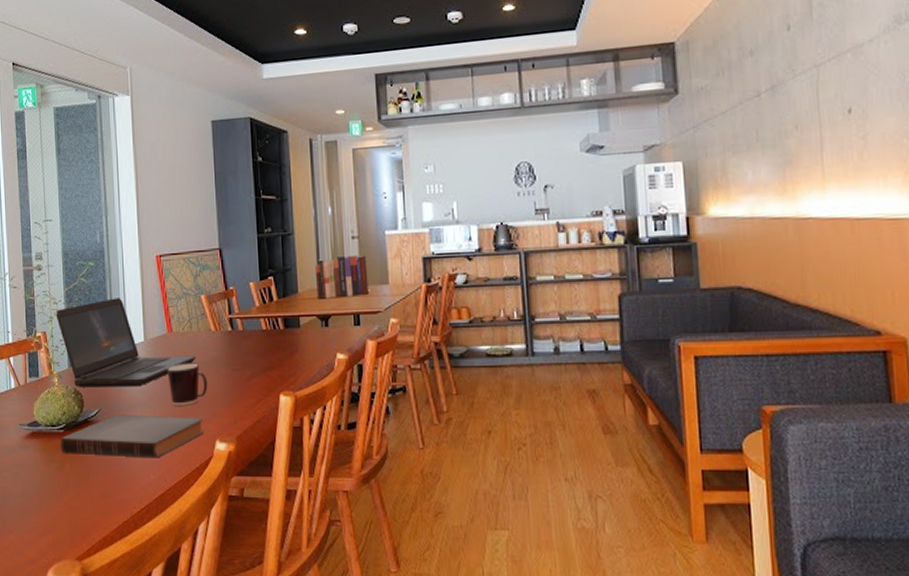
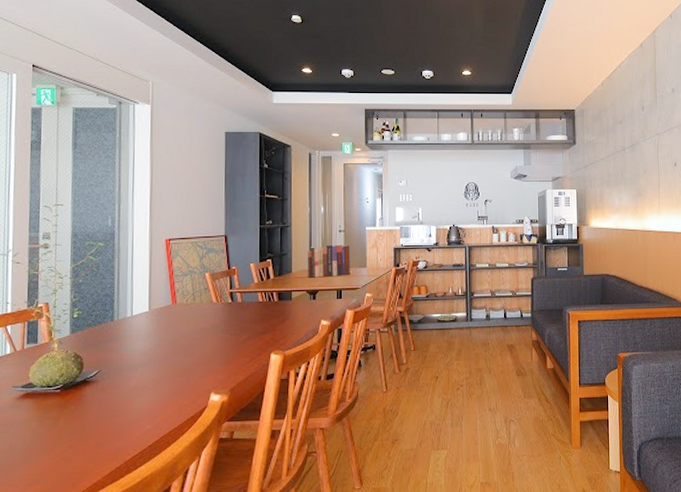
laptop computer: present [56,298,196,387] -> none [60,274,197,352]
book: present [61,414,203,458] -> none [56,374,200,411]
mug: present [167,363,208,406] -> none [169,329,207,365]

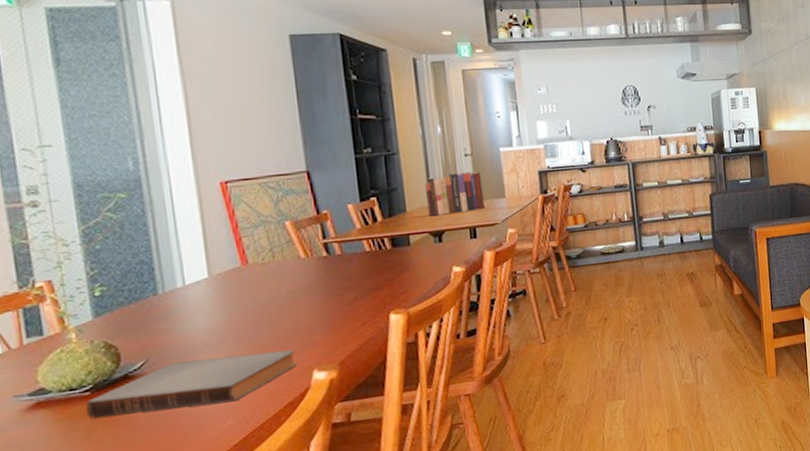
book: none [56,374,200,411] -> present [86,349,296,419]

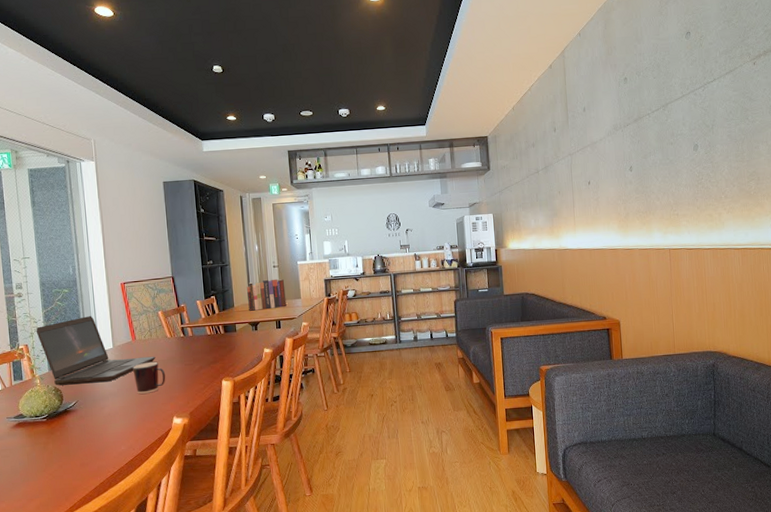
laptop computer: none [67,232,282,340] -> present [36,316,156,386]
book: present [86,349,296,419] -> none [44,401,163,436]
mug: none [243,293,300,342] -> present [132,361,166,394]

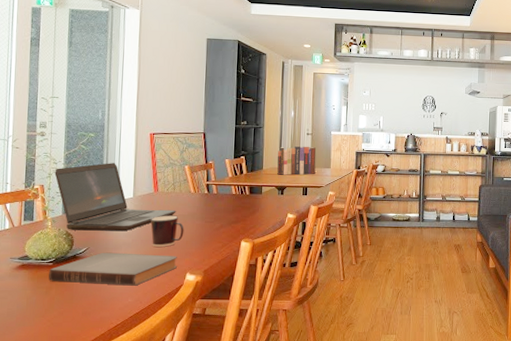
book: none [44,401,163,436] -> present [49,252,177,286]

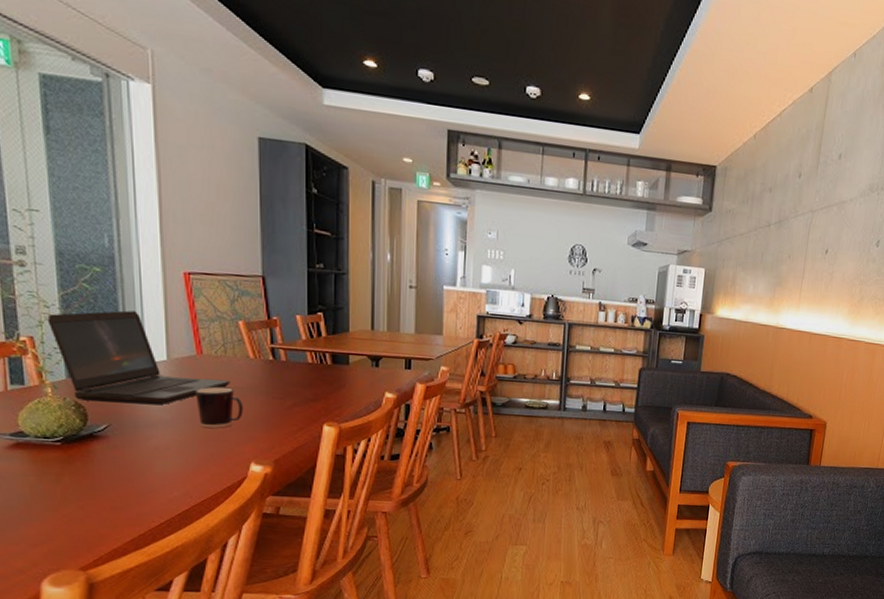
book: present [49,252,177,286] -> none [57,431,237,476]
books: present [277,146,317,175] -> none [368,302,423,343]

